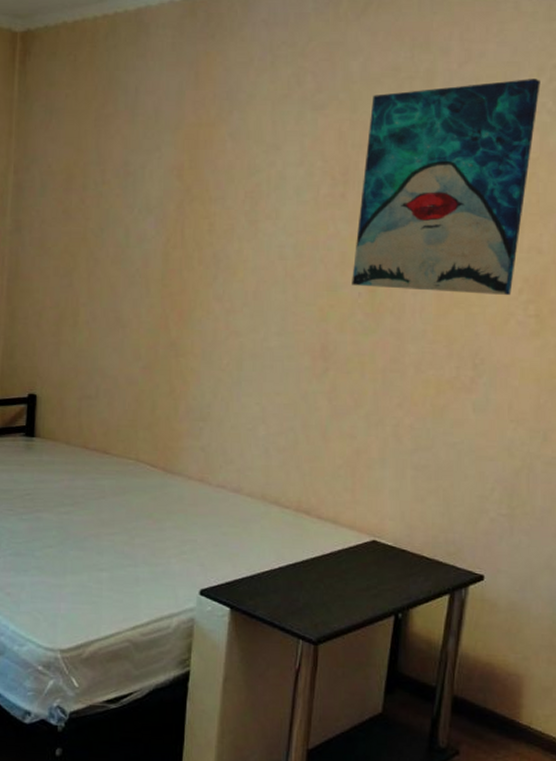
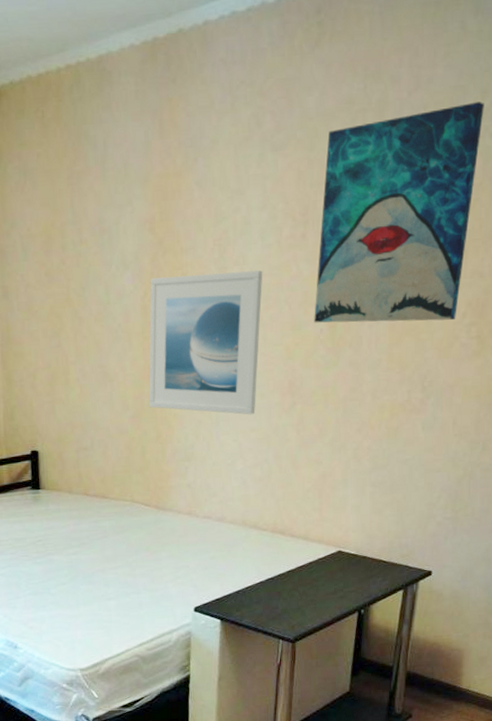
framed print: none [163,225,297,377] -> present [149,270,263,415]

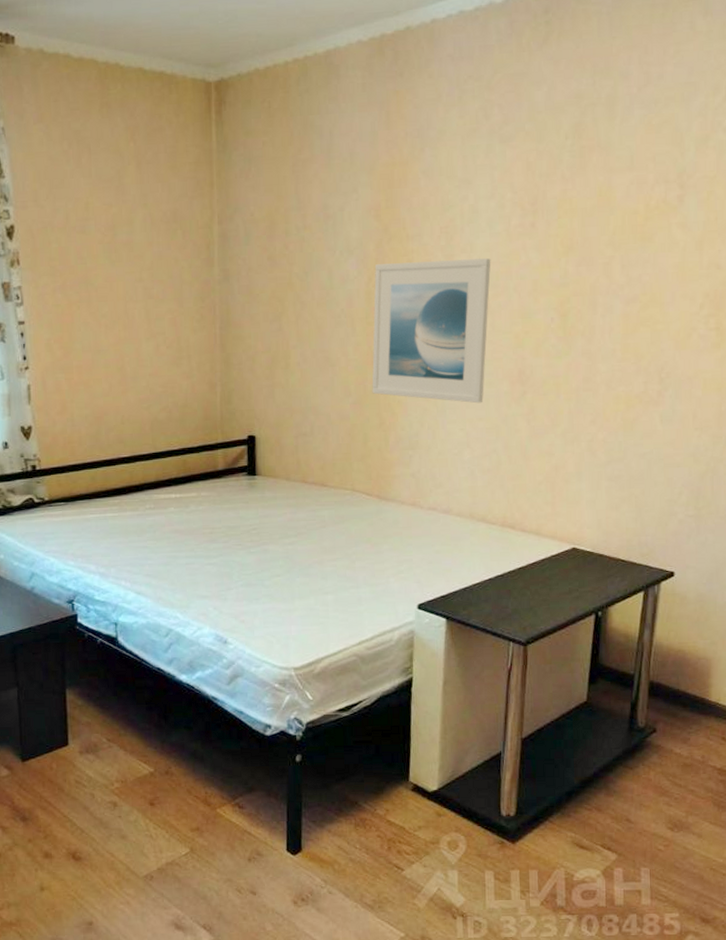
wall art: present [314,102,484,323] -> none [544,98,716,312]

